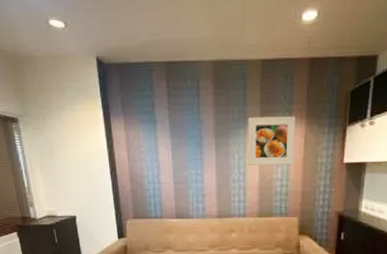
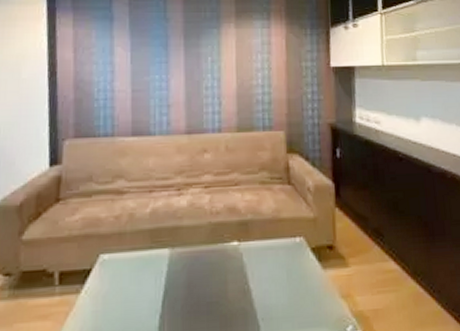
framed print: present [248,116,296,166] -> none [222,16,277,70]

